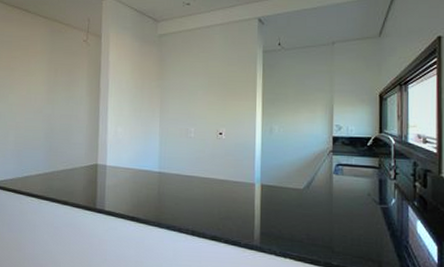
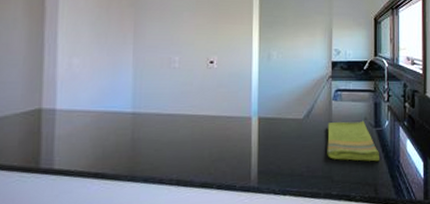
dish towel: none [327,195,386,239] -> present [327,120,380,162]

